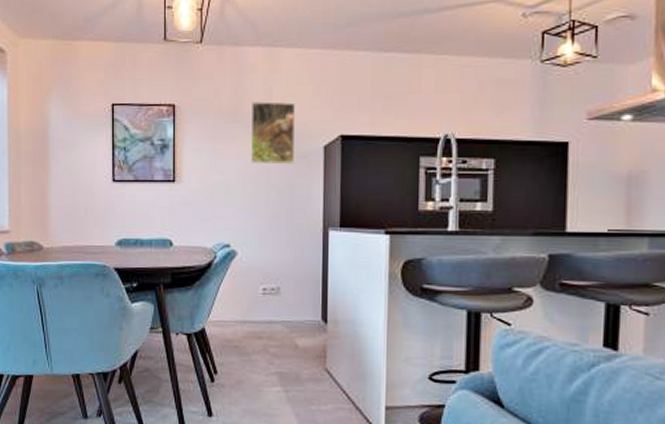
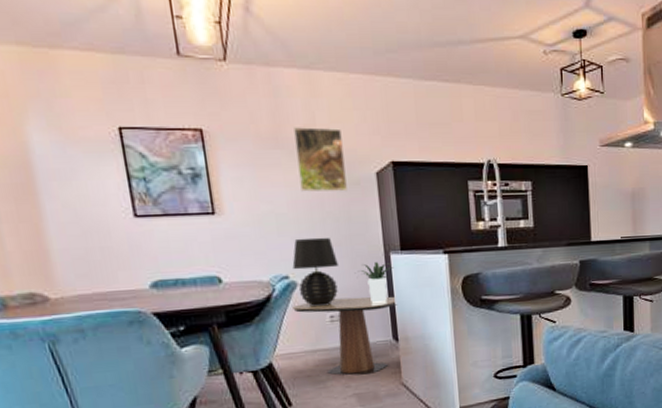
side table: none [230,271,331,354] -> present [293,296,398,375]
table lamp: none [234,208,277,277] -> present [292,237,338,306]
potted plant: none [291,238,332,280] -> present [354,262,395,303]

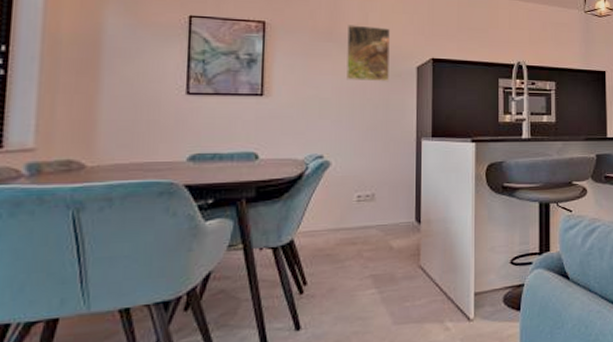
table lamp: present [292,237,338,306] -> none [328,121,372,185]
side table: present [293,296,398,375] -> none [322,178,424,256]
potted plant: present [354,262,395,303] -> none [386,147,424,185]

